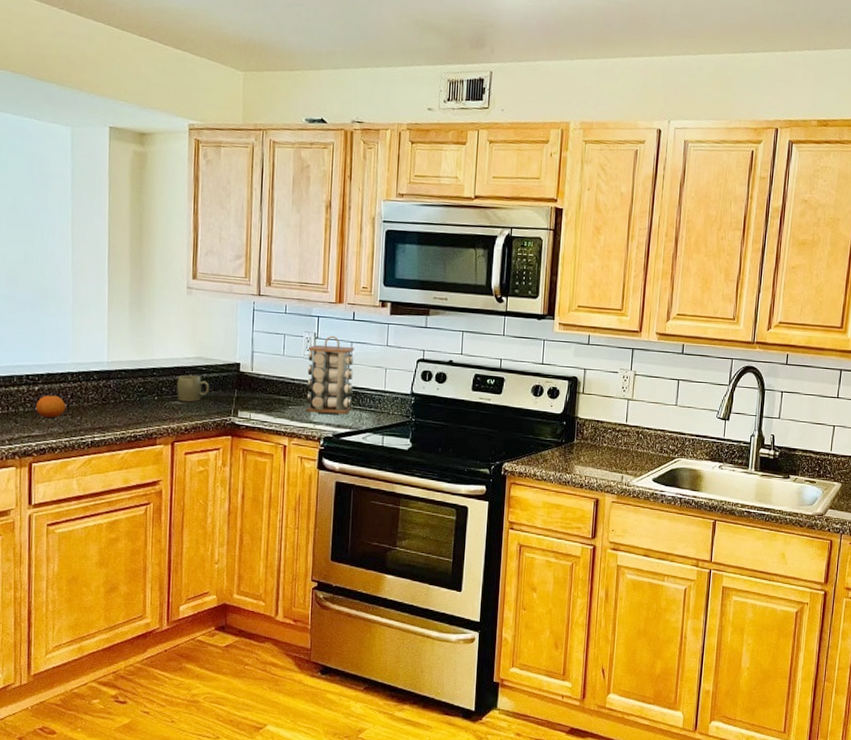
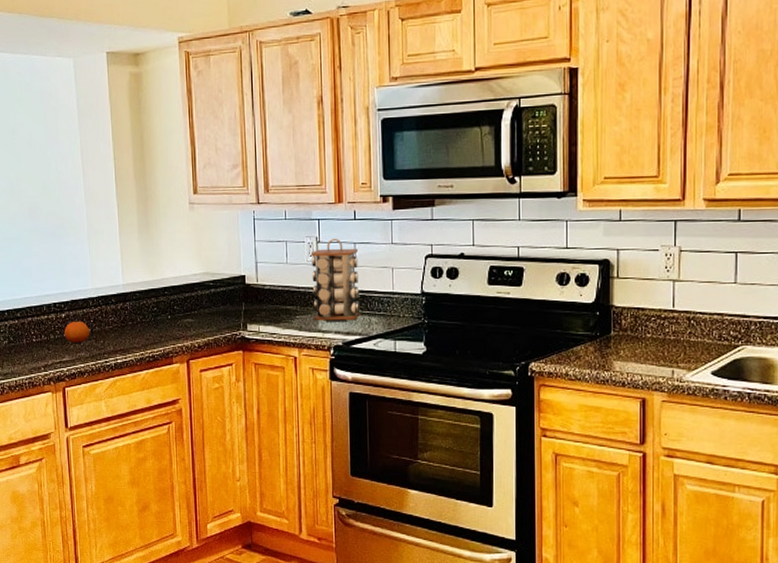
mug: present [177,375,210,402] -> none [187,291,218,318]

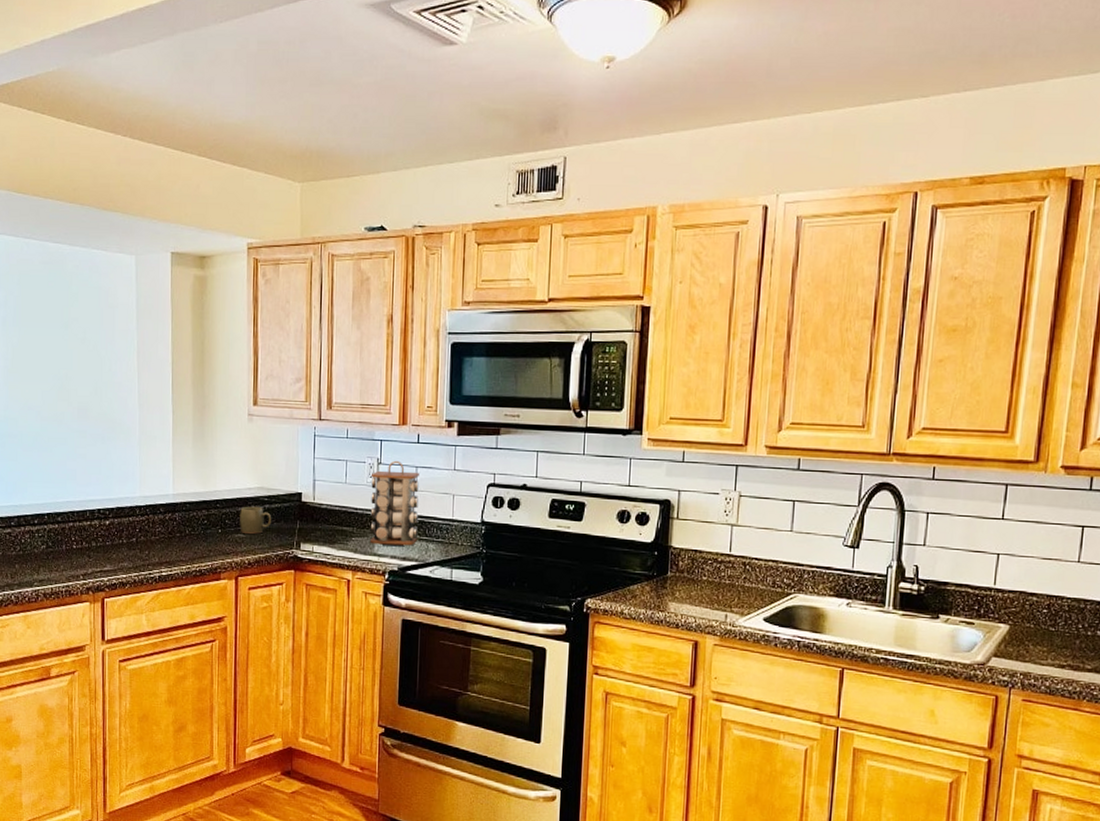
fruit: present [64,321,90,344] -> none [107,529,135,553]
mug: none [187,291,218,318] -> present [240,506,272,534]

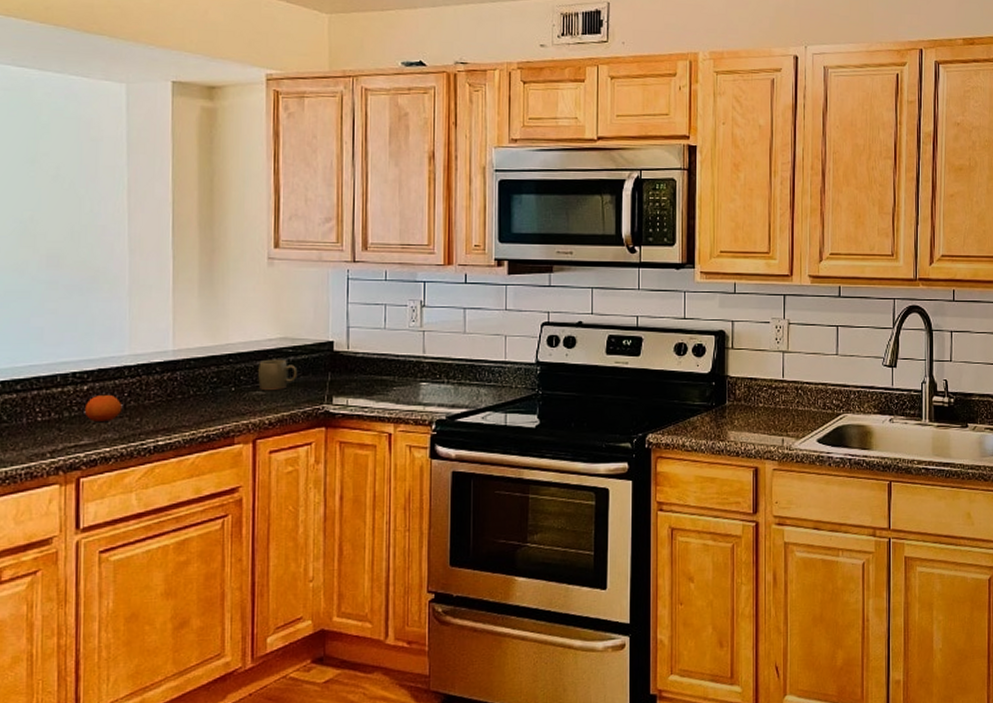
fruit: none [107,529,135,553] -> present [84,394,123,423]
spice rack: present [369,460,420,547] -> none [413,302,469,394]

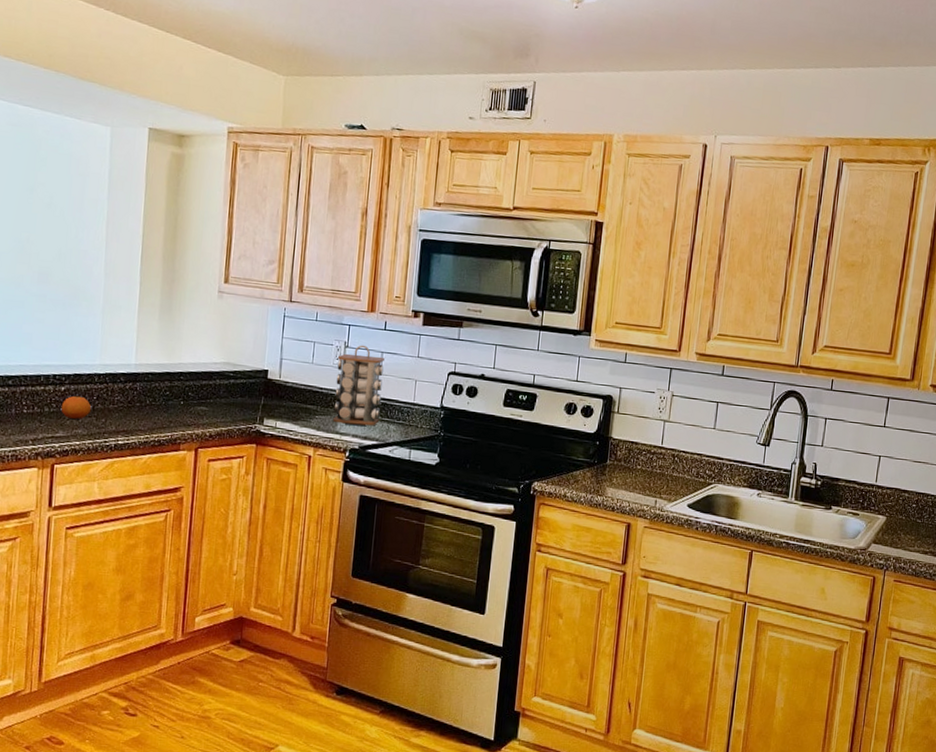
mug: present [258,359,298,390] -> none [203,380,237,408]
spice rack: none [413,302,469,394] -> present [332,345,384,426]

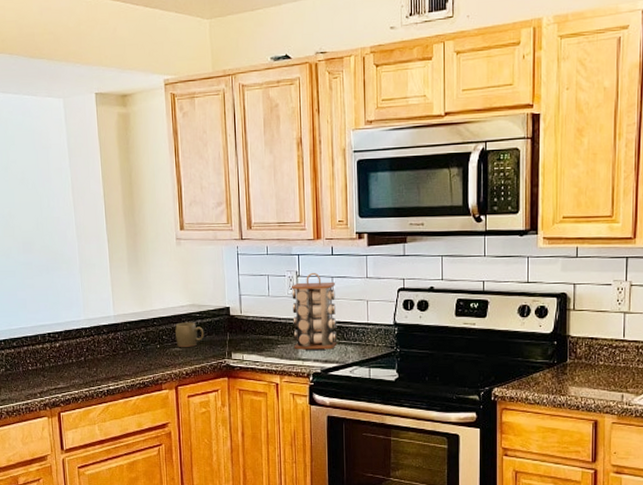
fruit: present [60,396,92,420] -> none [58,350,84,372]
mug: none [203,380,237,408] -> present [175,322,204,347]

